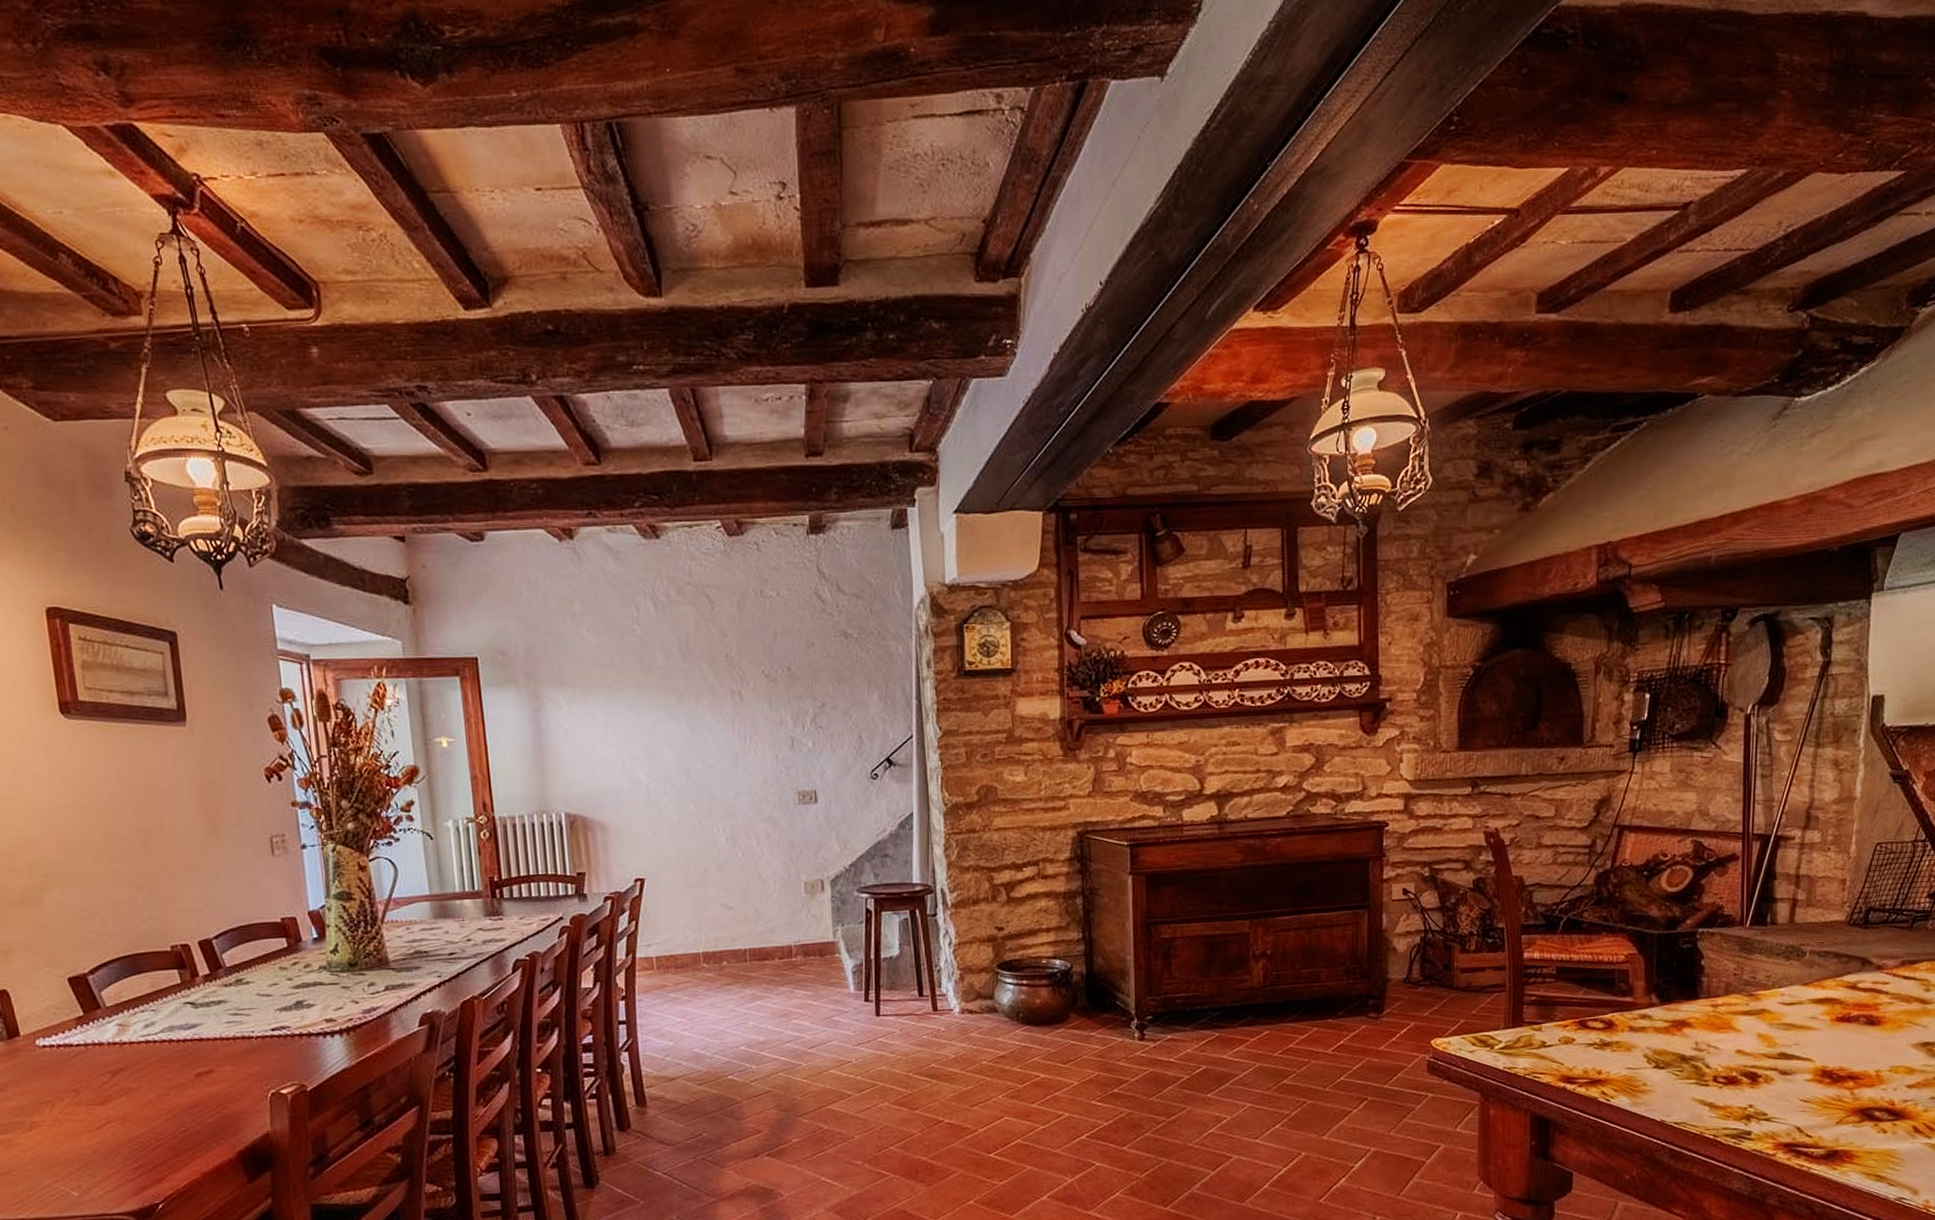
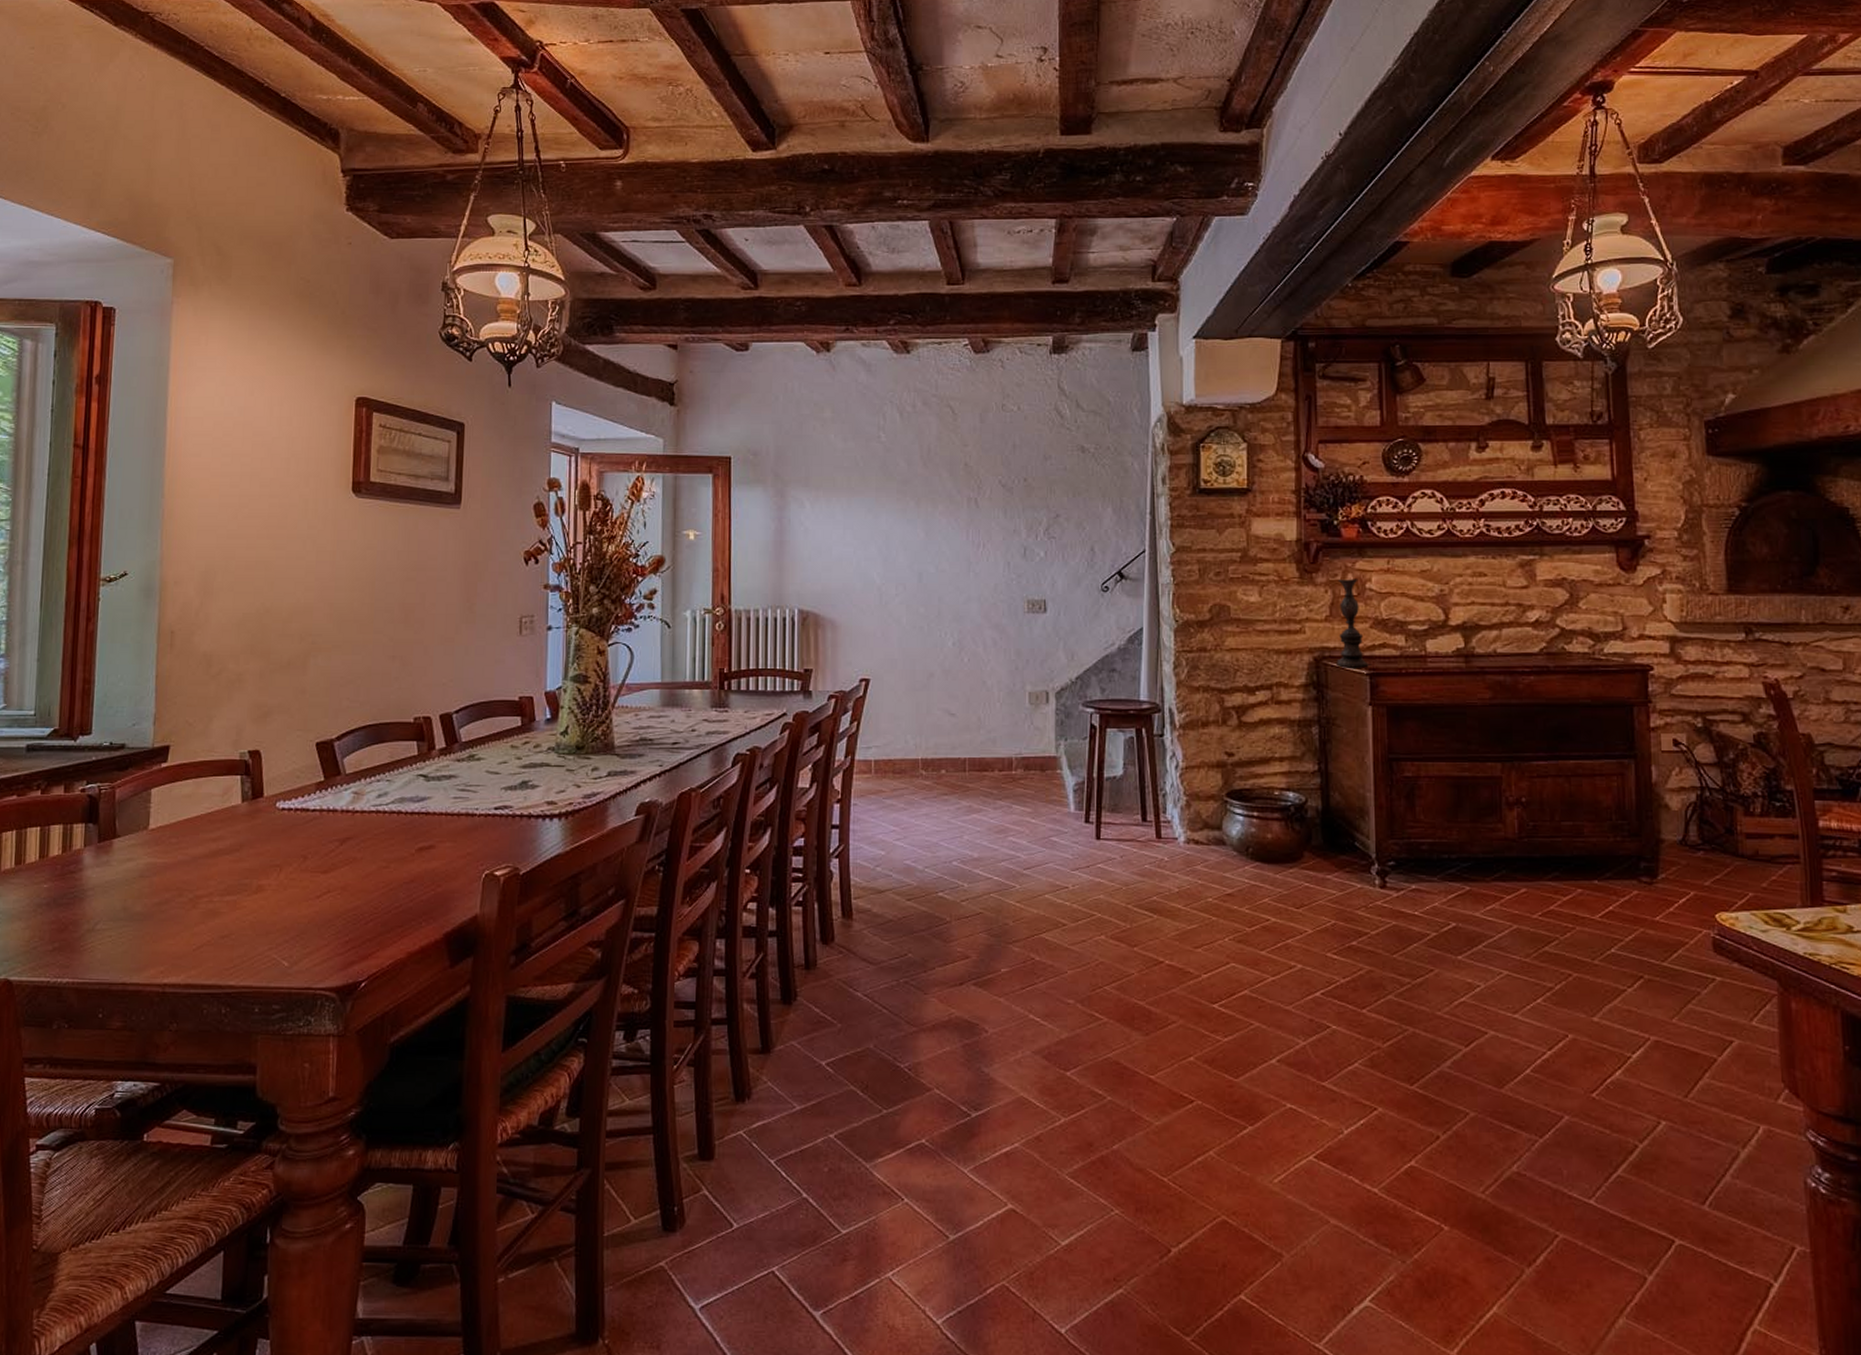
candlestick: none [1099,754,1132,841] -> present [1336,579,1371,668]

